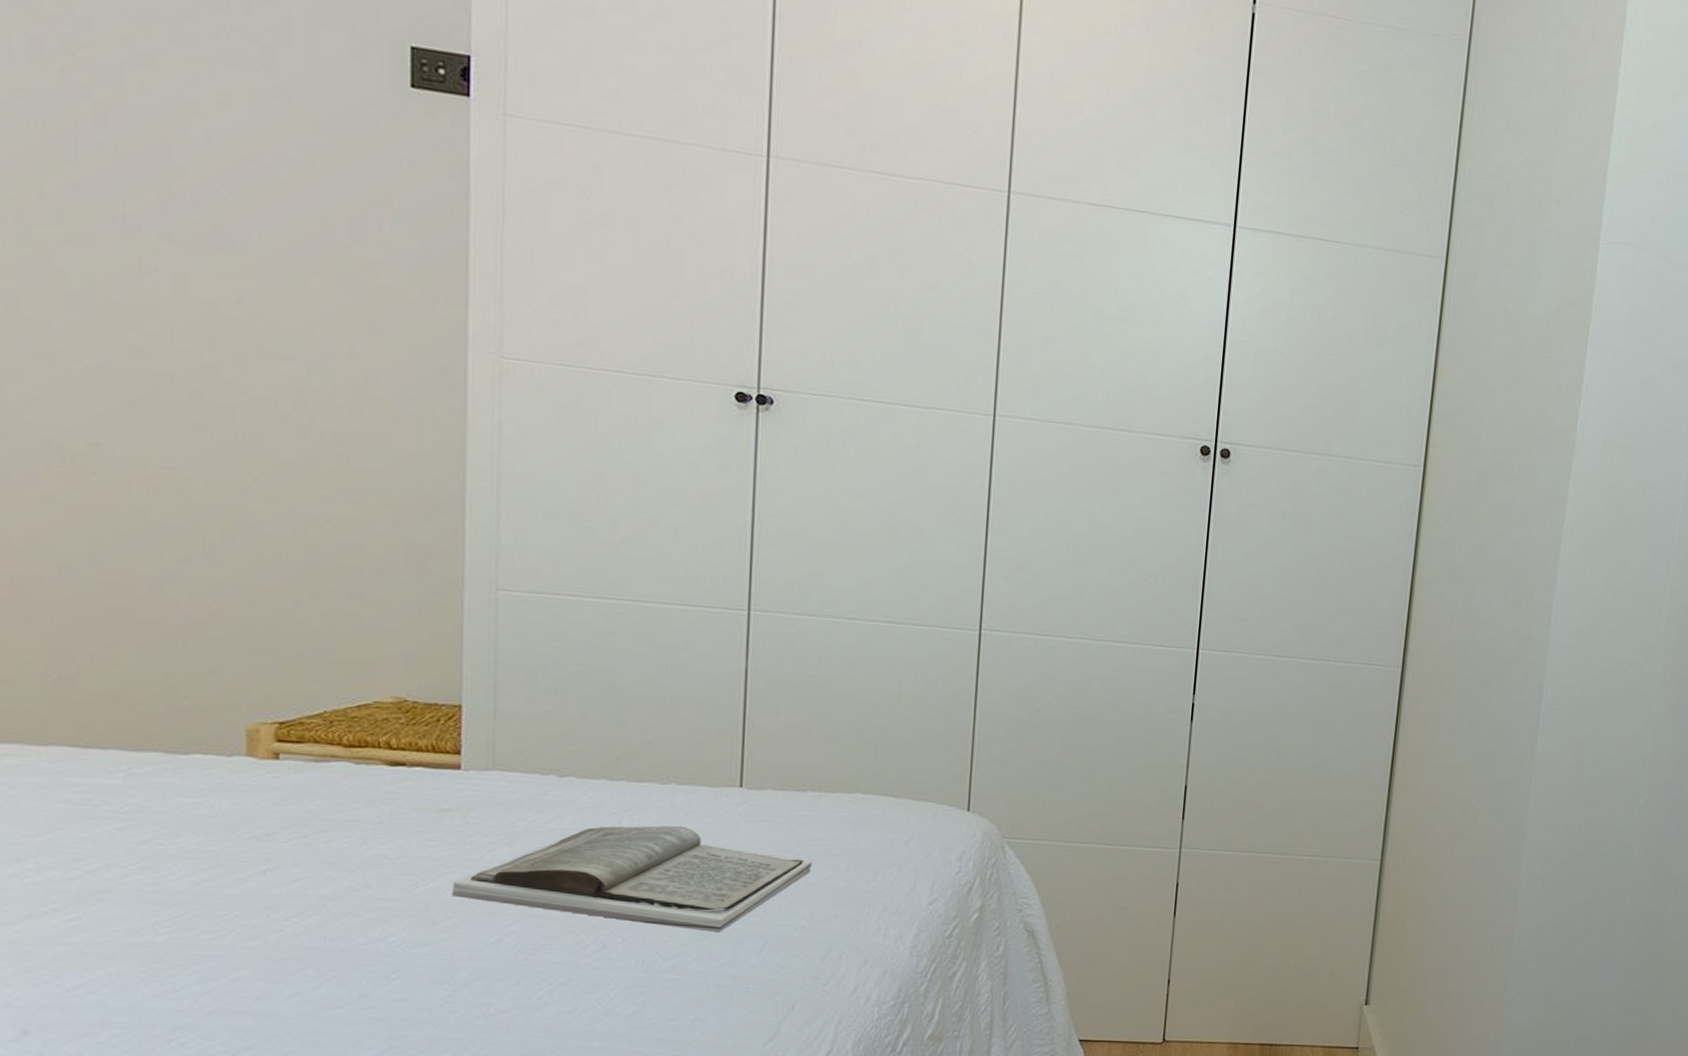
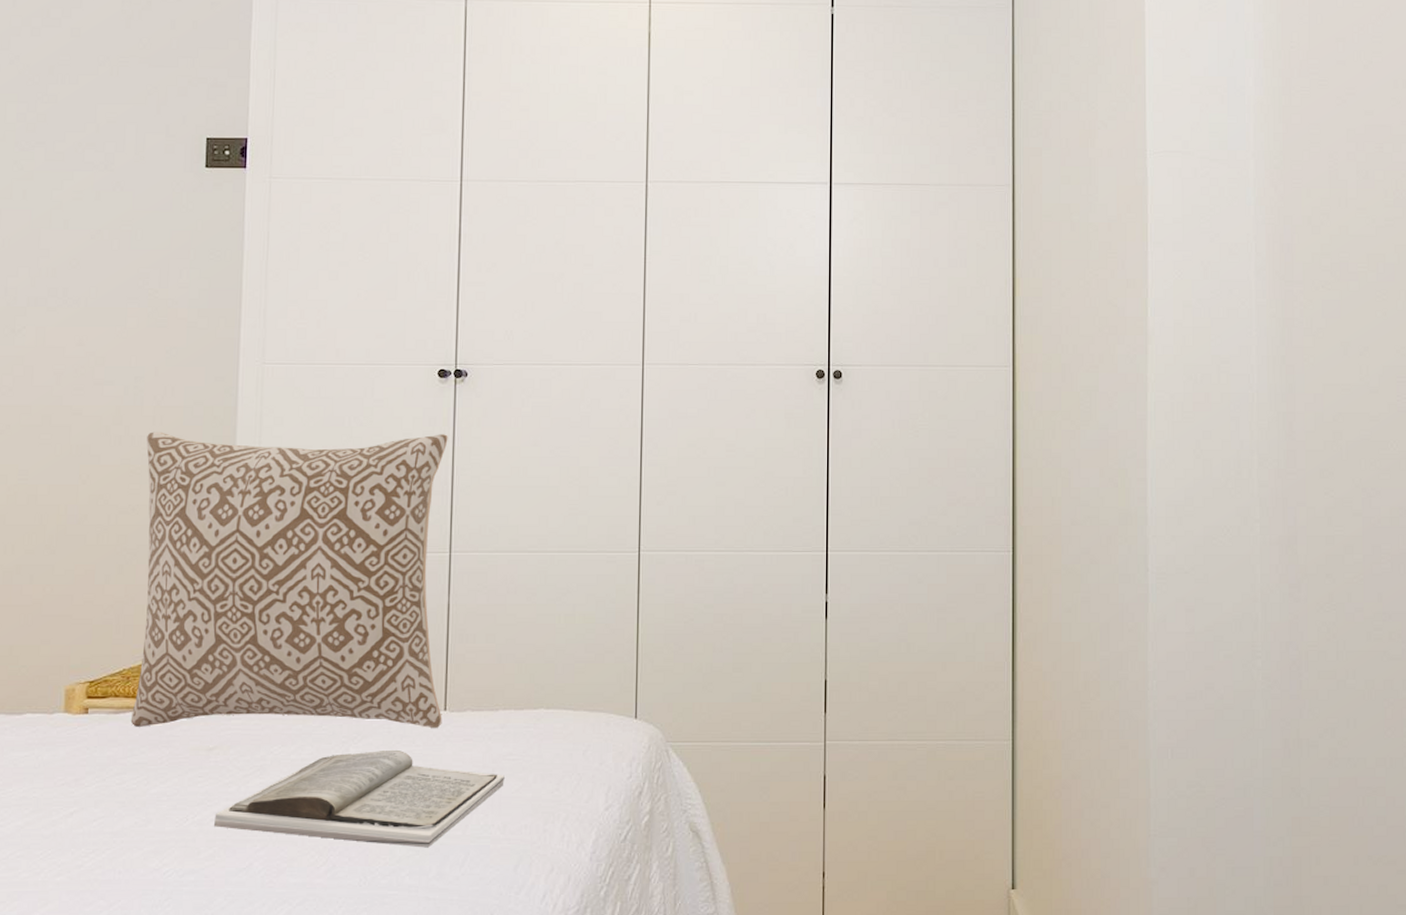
pillow: none [337,426,748,805] -> present [130,432,448,728]

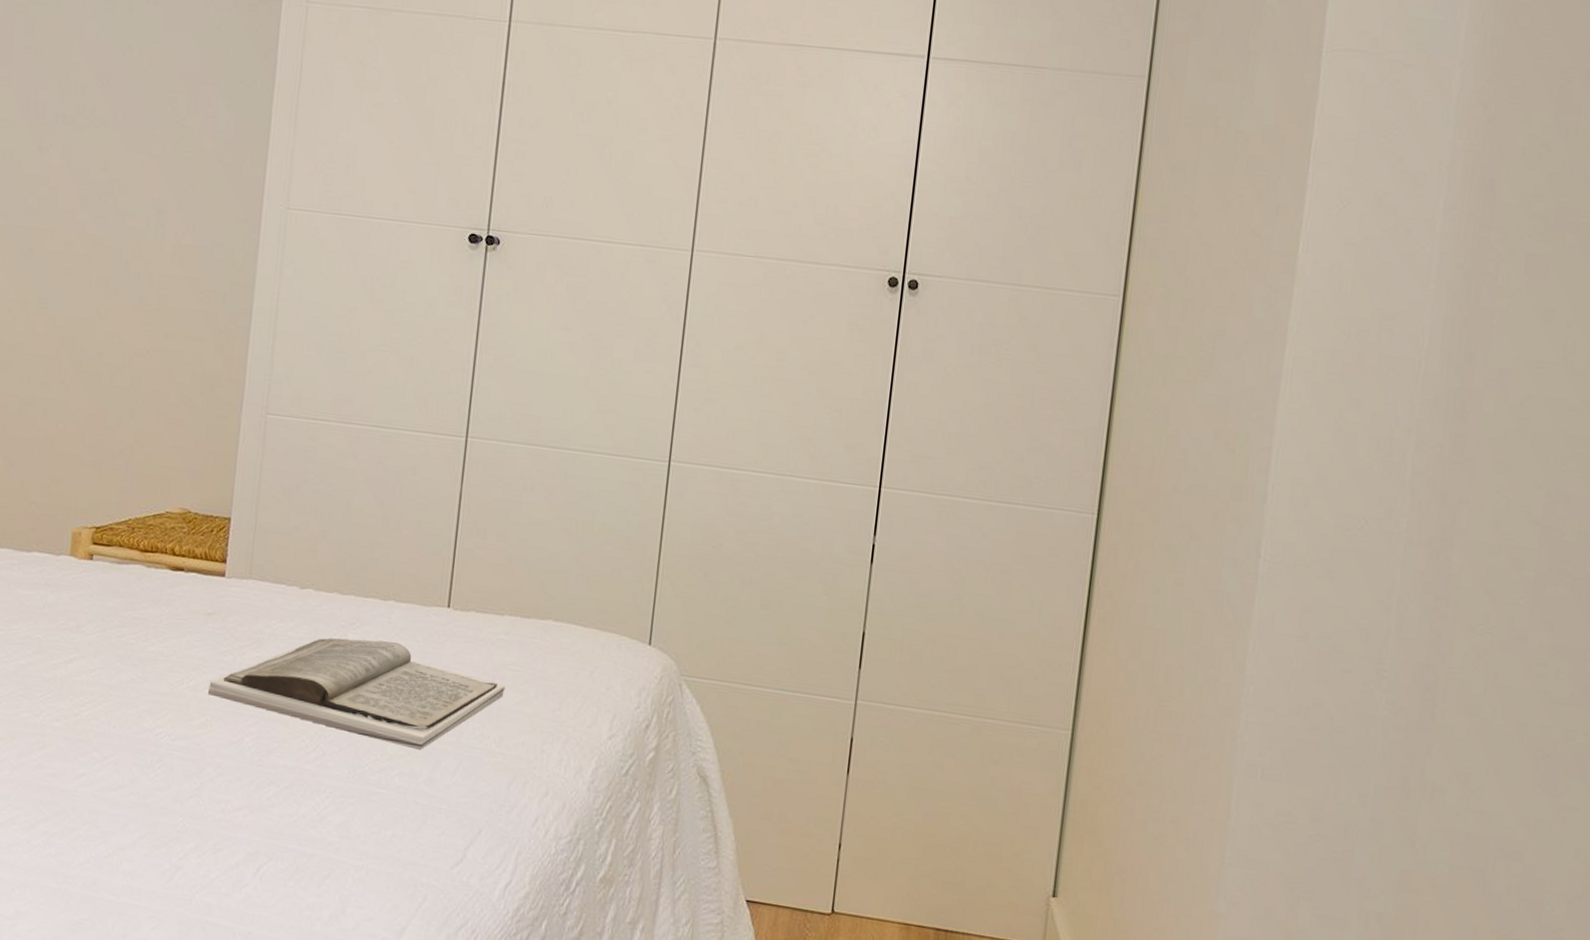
pillow: present [130,432,448,728] -> none [133,271,474,625]

